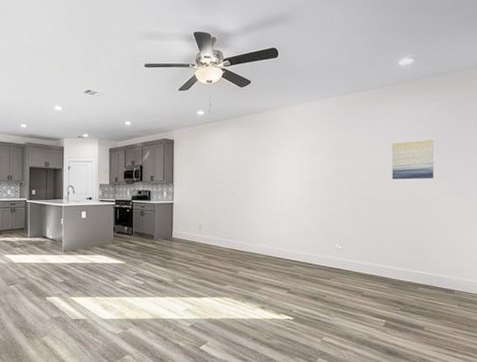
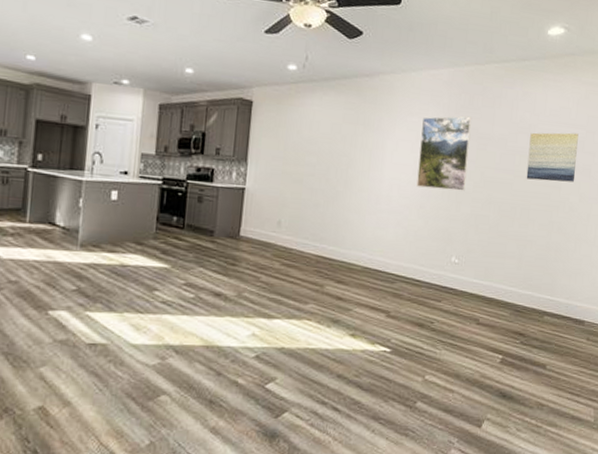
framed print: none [302,135,342,193] -> present [416,116,472,191]

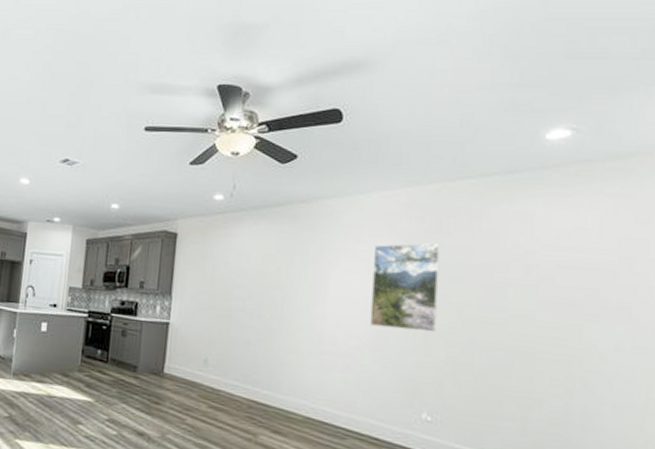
wall art: present [526,132,579,182] -> none [526,260,606,325]

